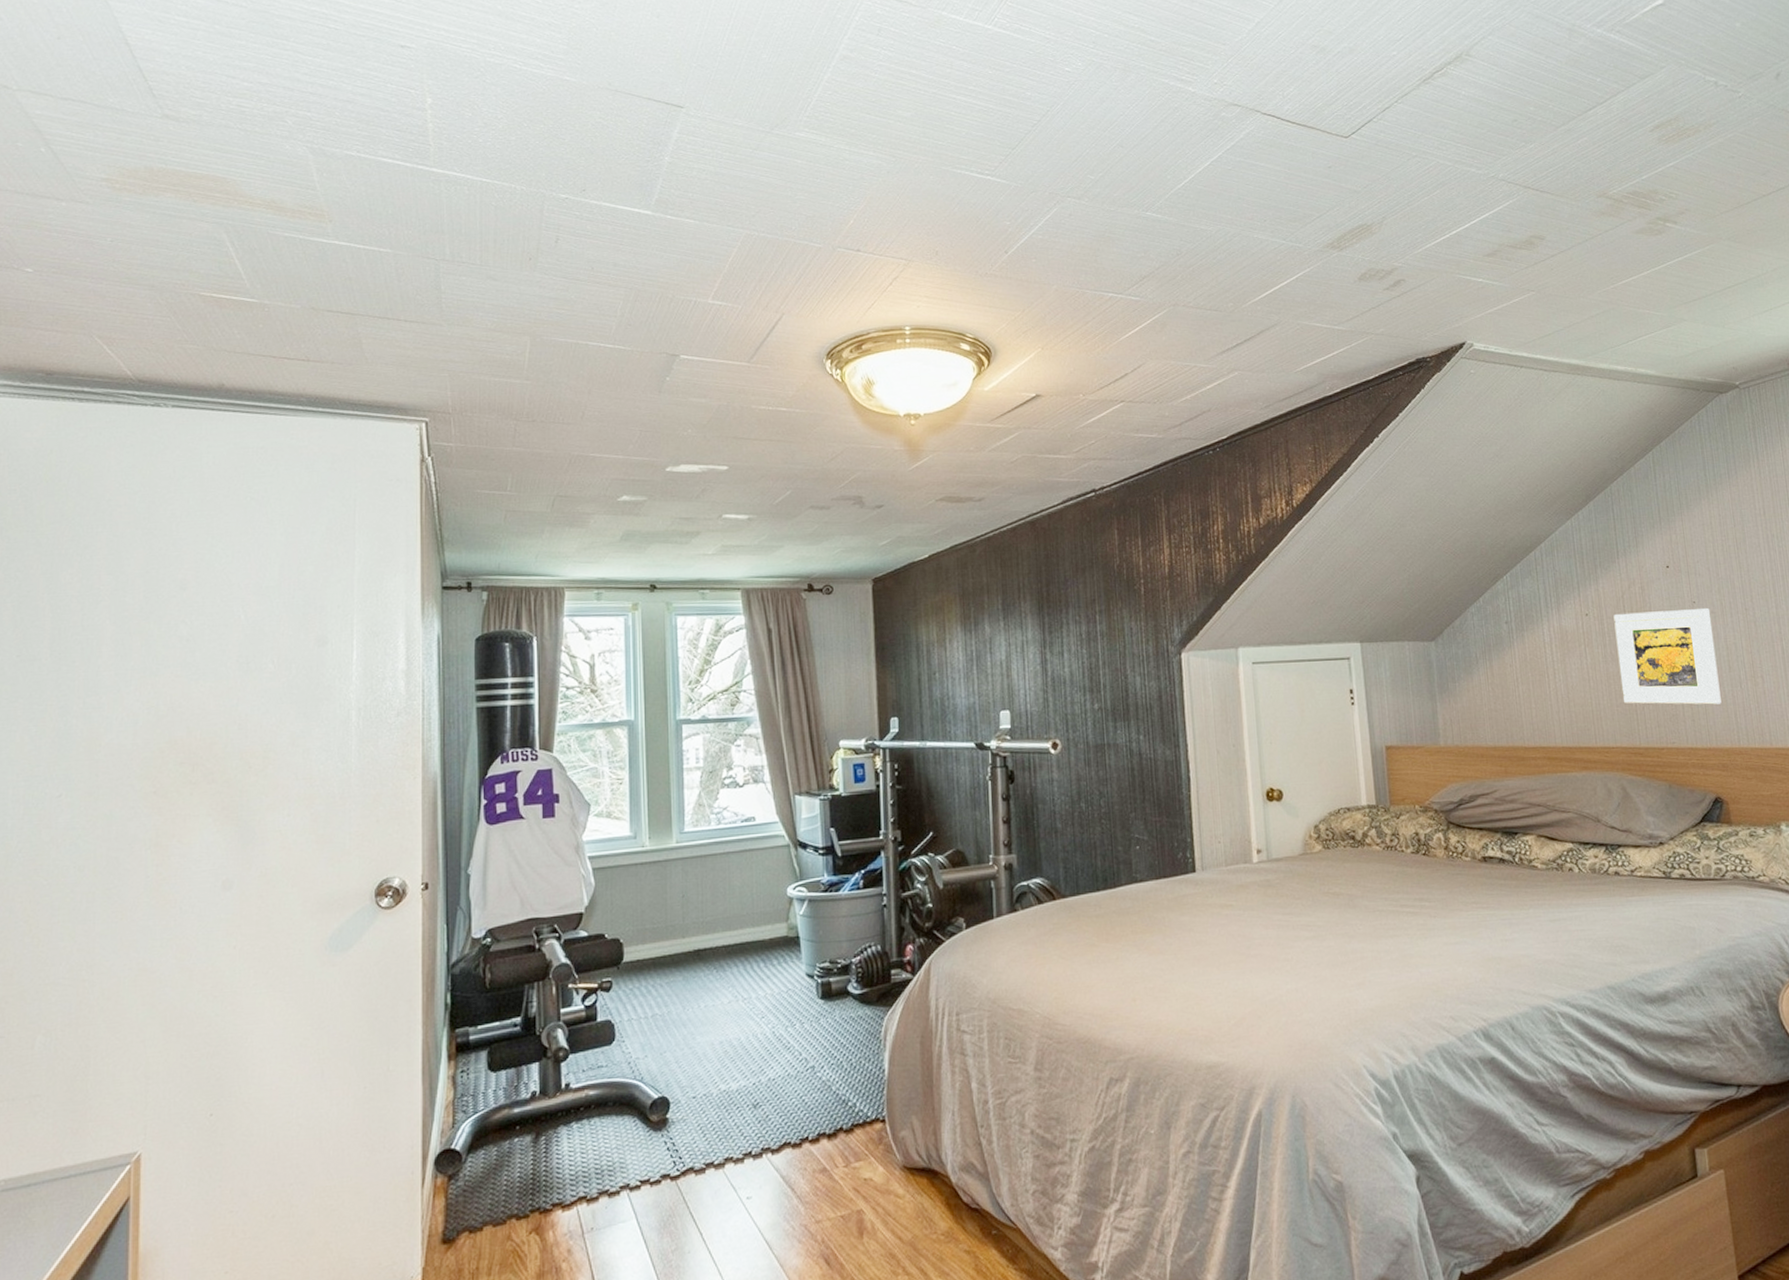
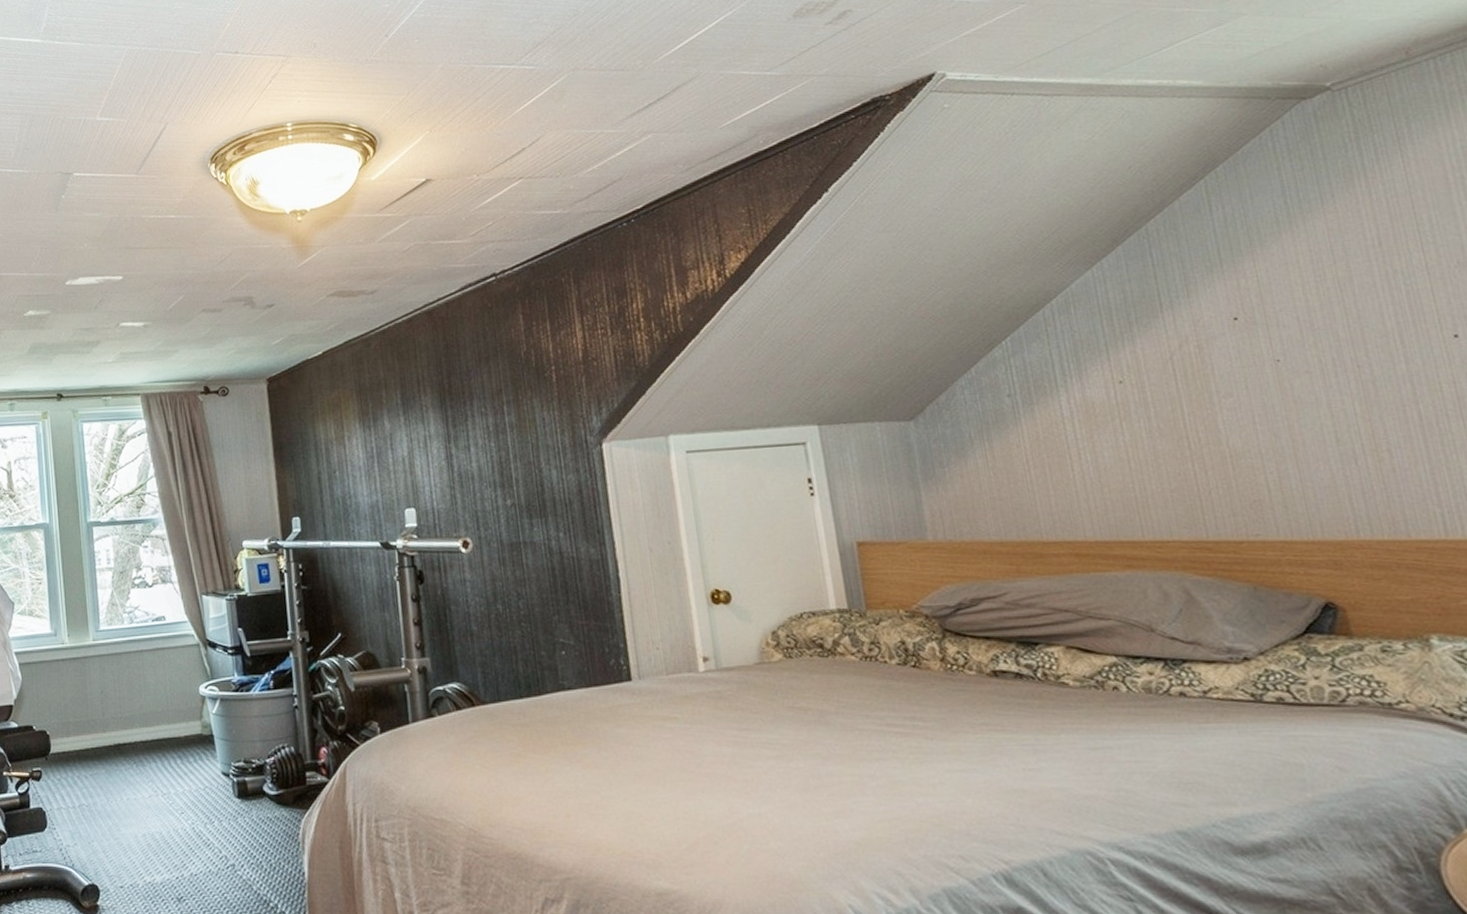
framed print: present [1613,608,1721,705] -> none [1159,367,1327,488]

